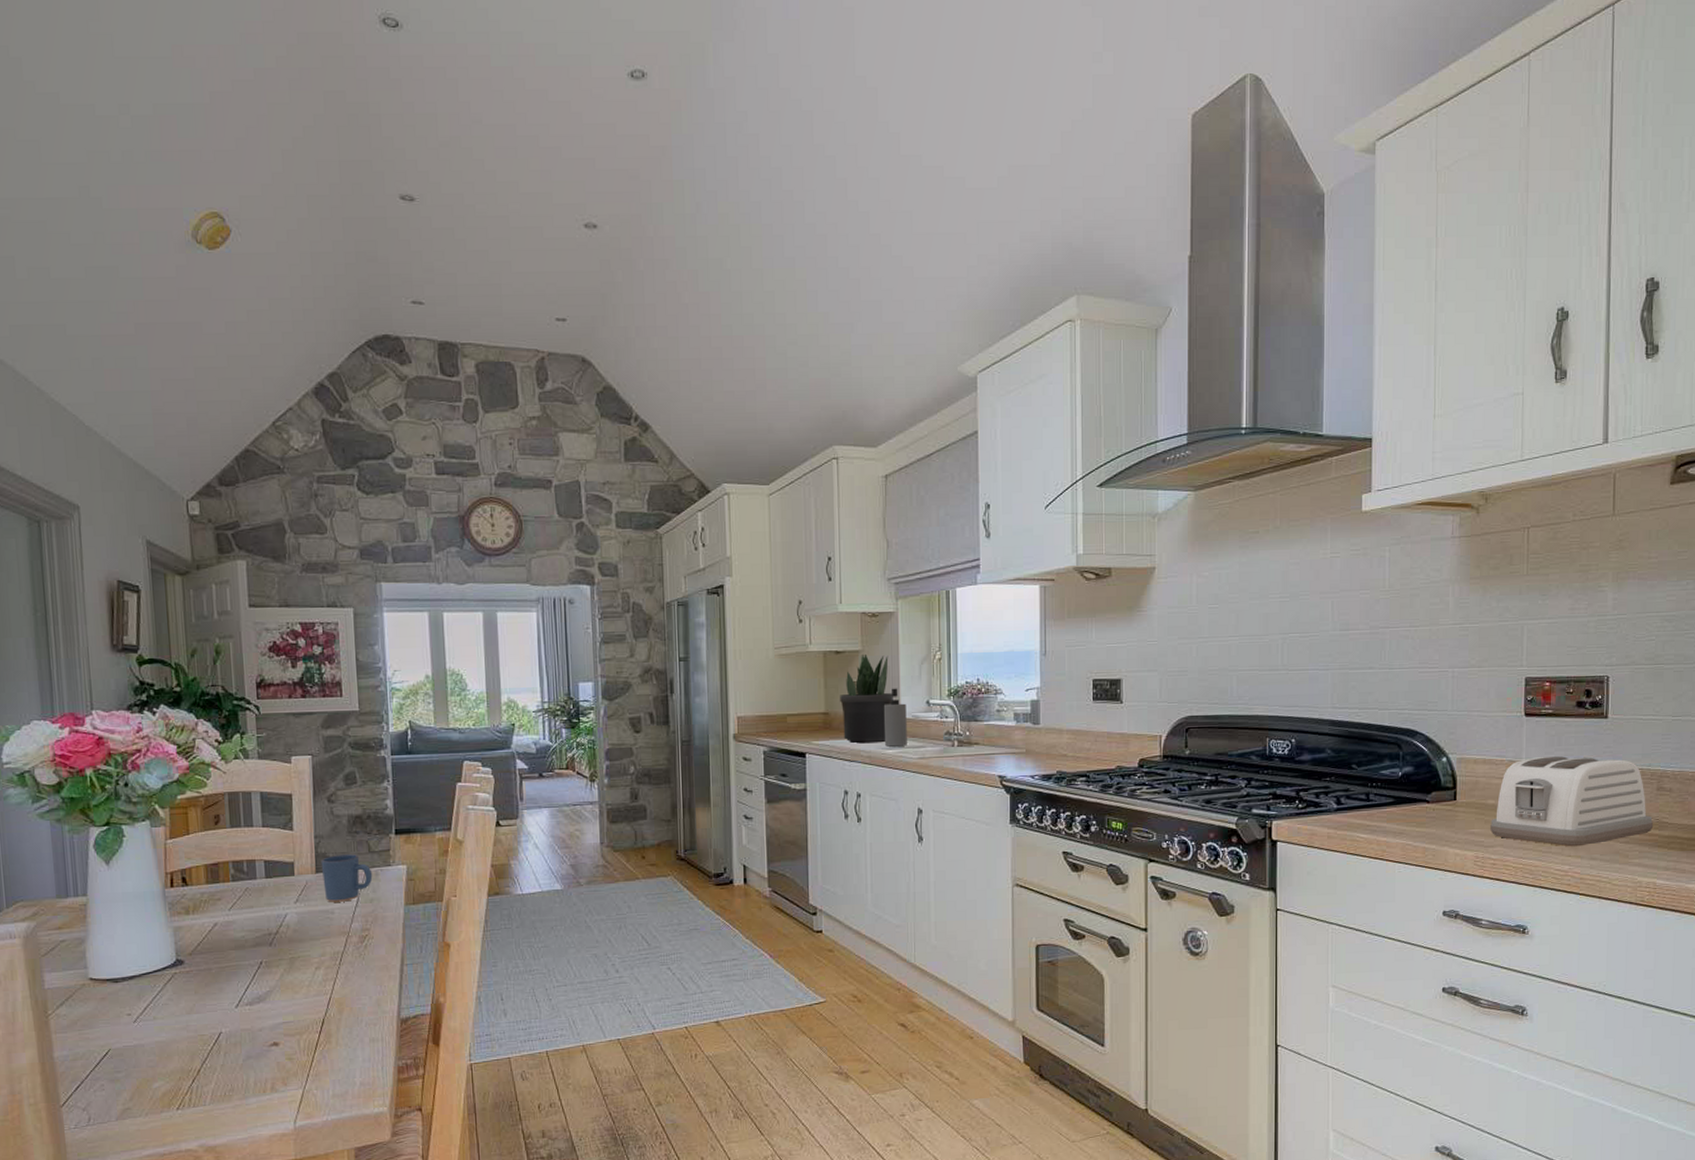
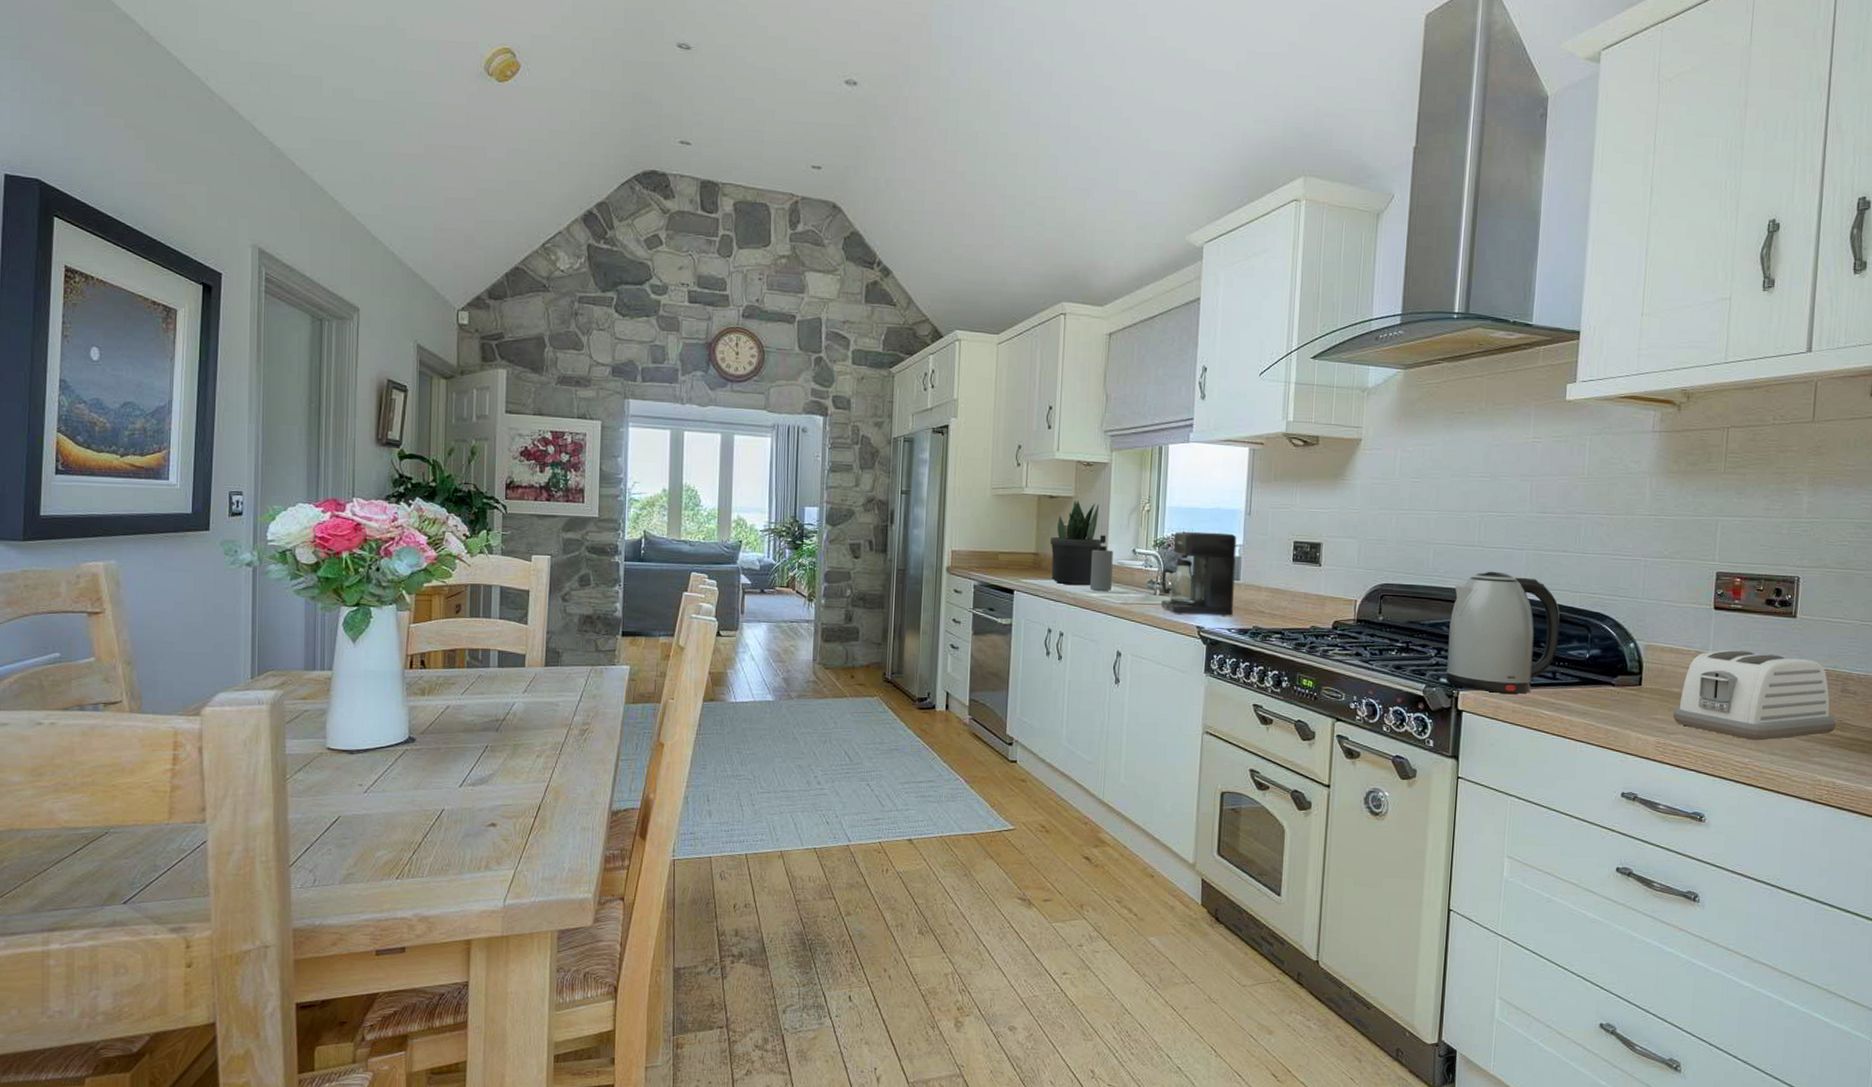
mug: present [321,853,373,902] -> none [550,650,598,696]
coffee maker: none [958,676,1036,765] -> present [1161,531,1237,617]
kettle: none [1258,694,1370,820] -> present [1446,571,1560,694]

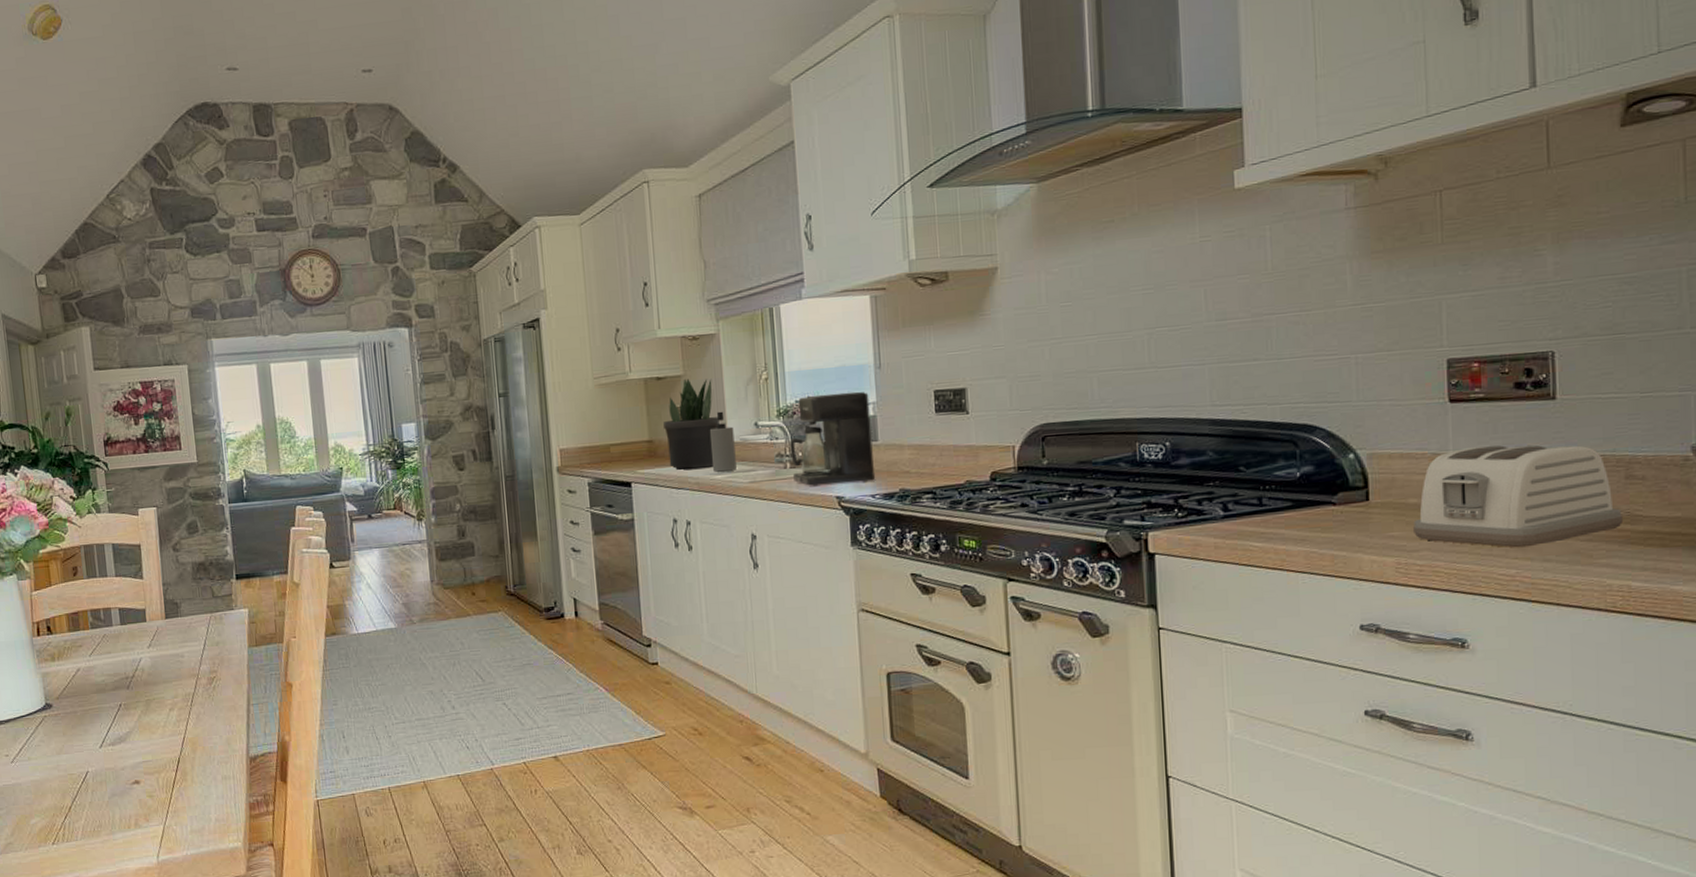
kettle: present [1446,571,1560,694] -> none [1127,393,1261,530]

